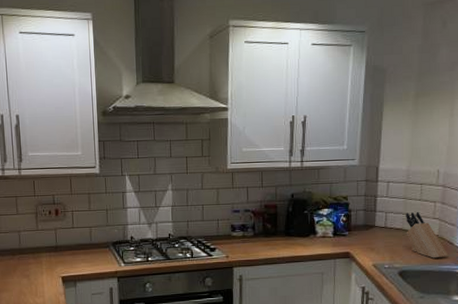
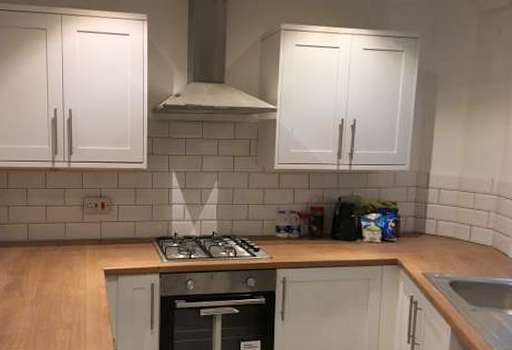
knife block: present [406,211,449,258] -> none [457,220,503,270]

